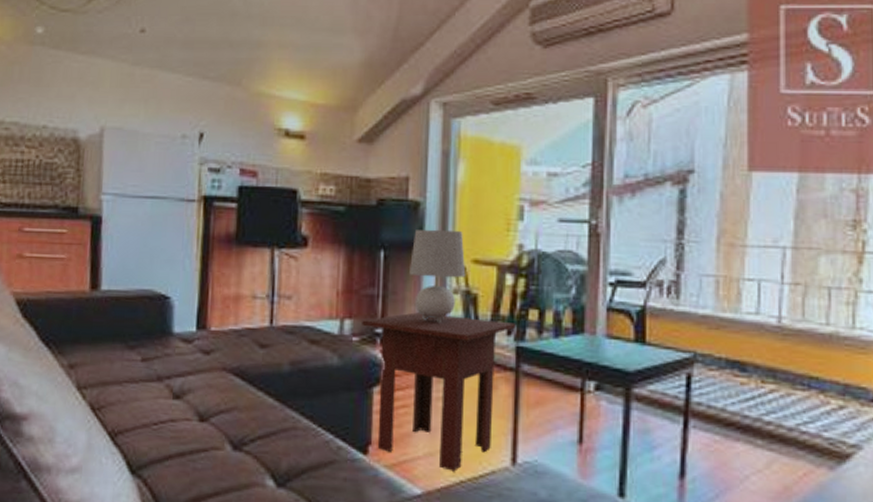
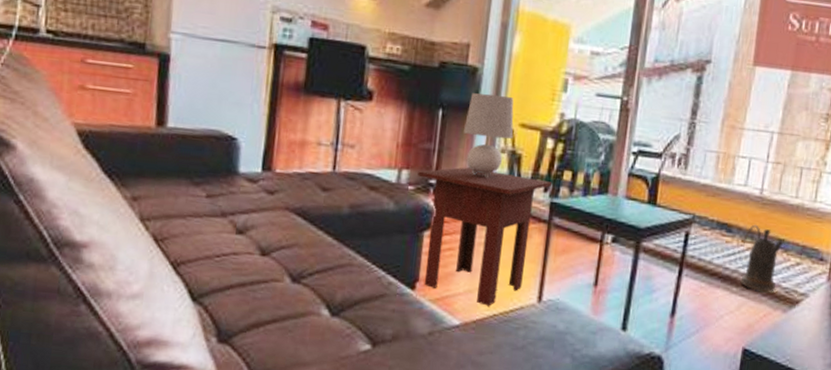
watering can: none [763,360,818,445] -> present [740,224,784,292]

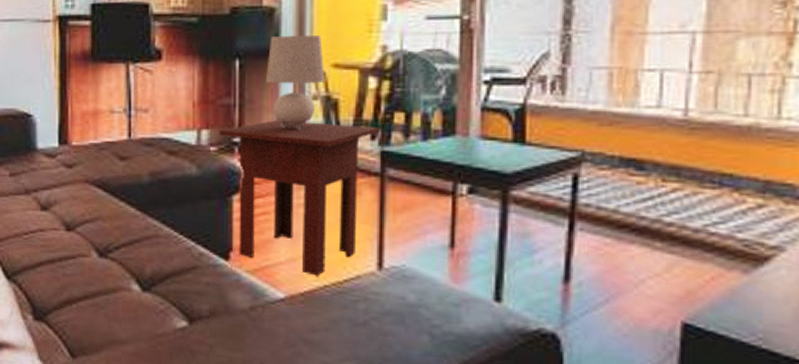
watering can: present [740,224,784,292] -> none [664,157,732,247]

